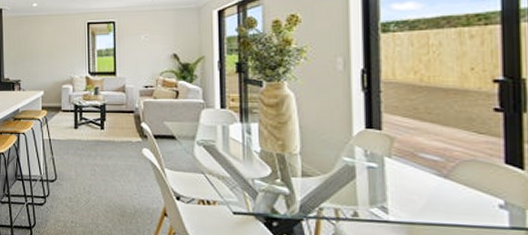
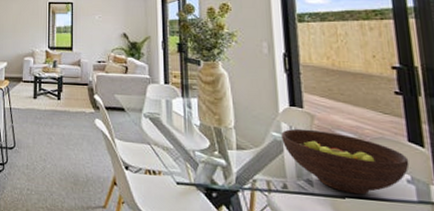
fruit bowl: none [354,152,504,222] -> present [281,128,410,195]

